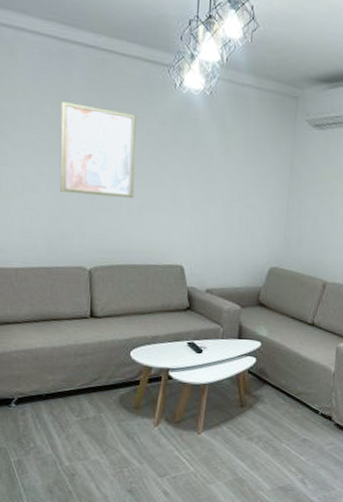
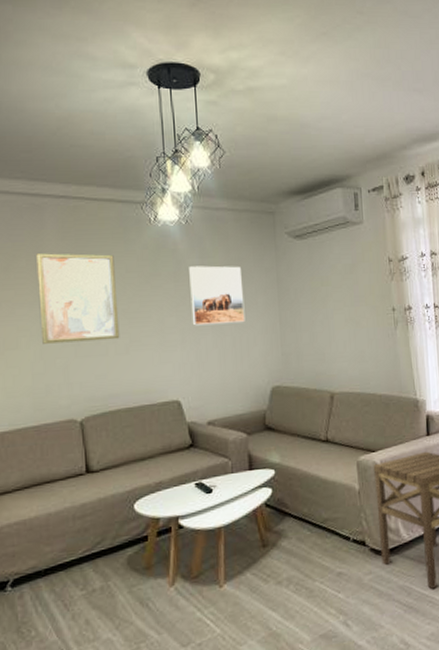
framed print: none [204,138,258,202] -> present [189,265,245,326]

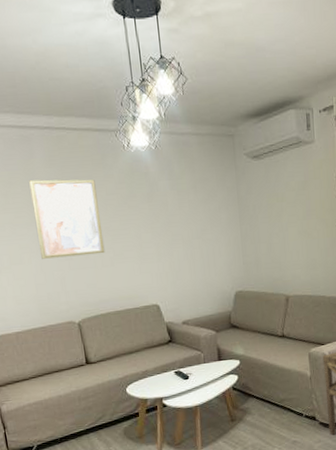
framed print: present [189,265,245,326] -> none [160,186,211,241]

